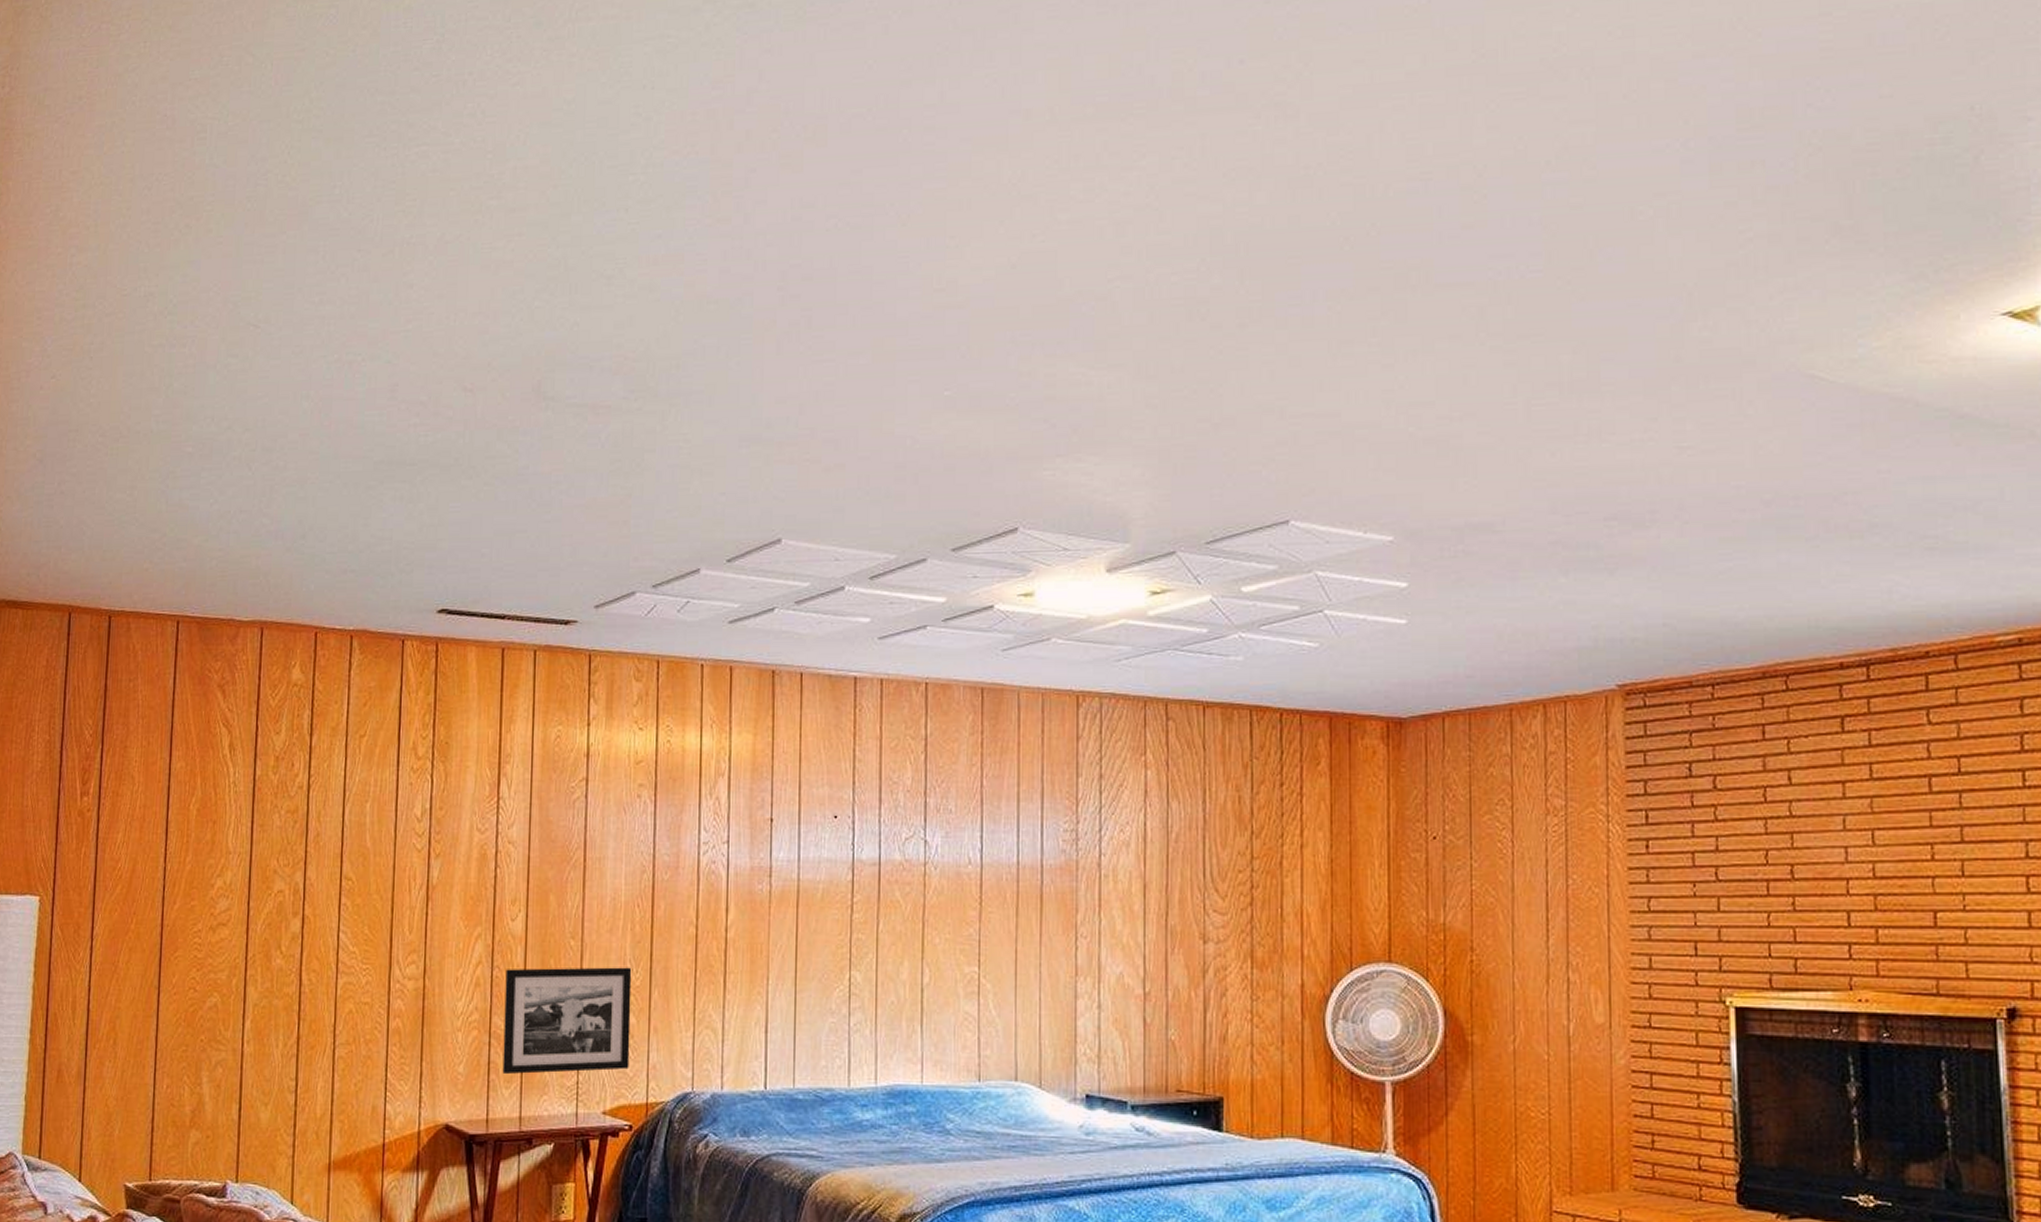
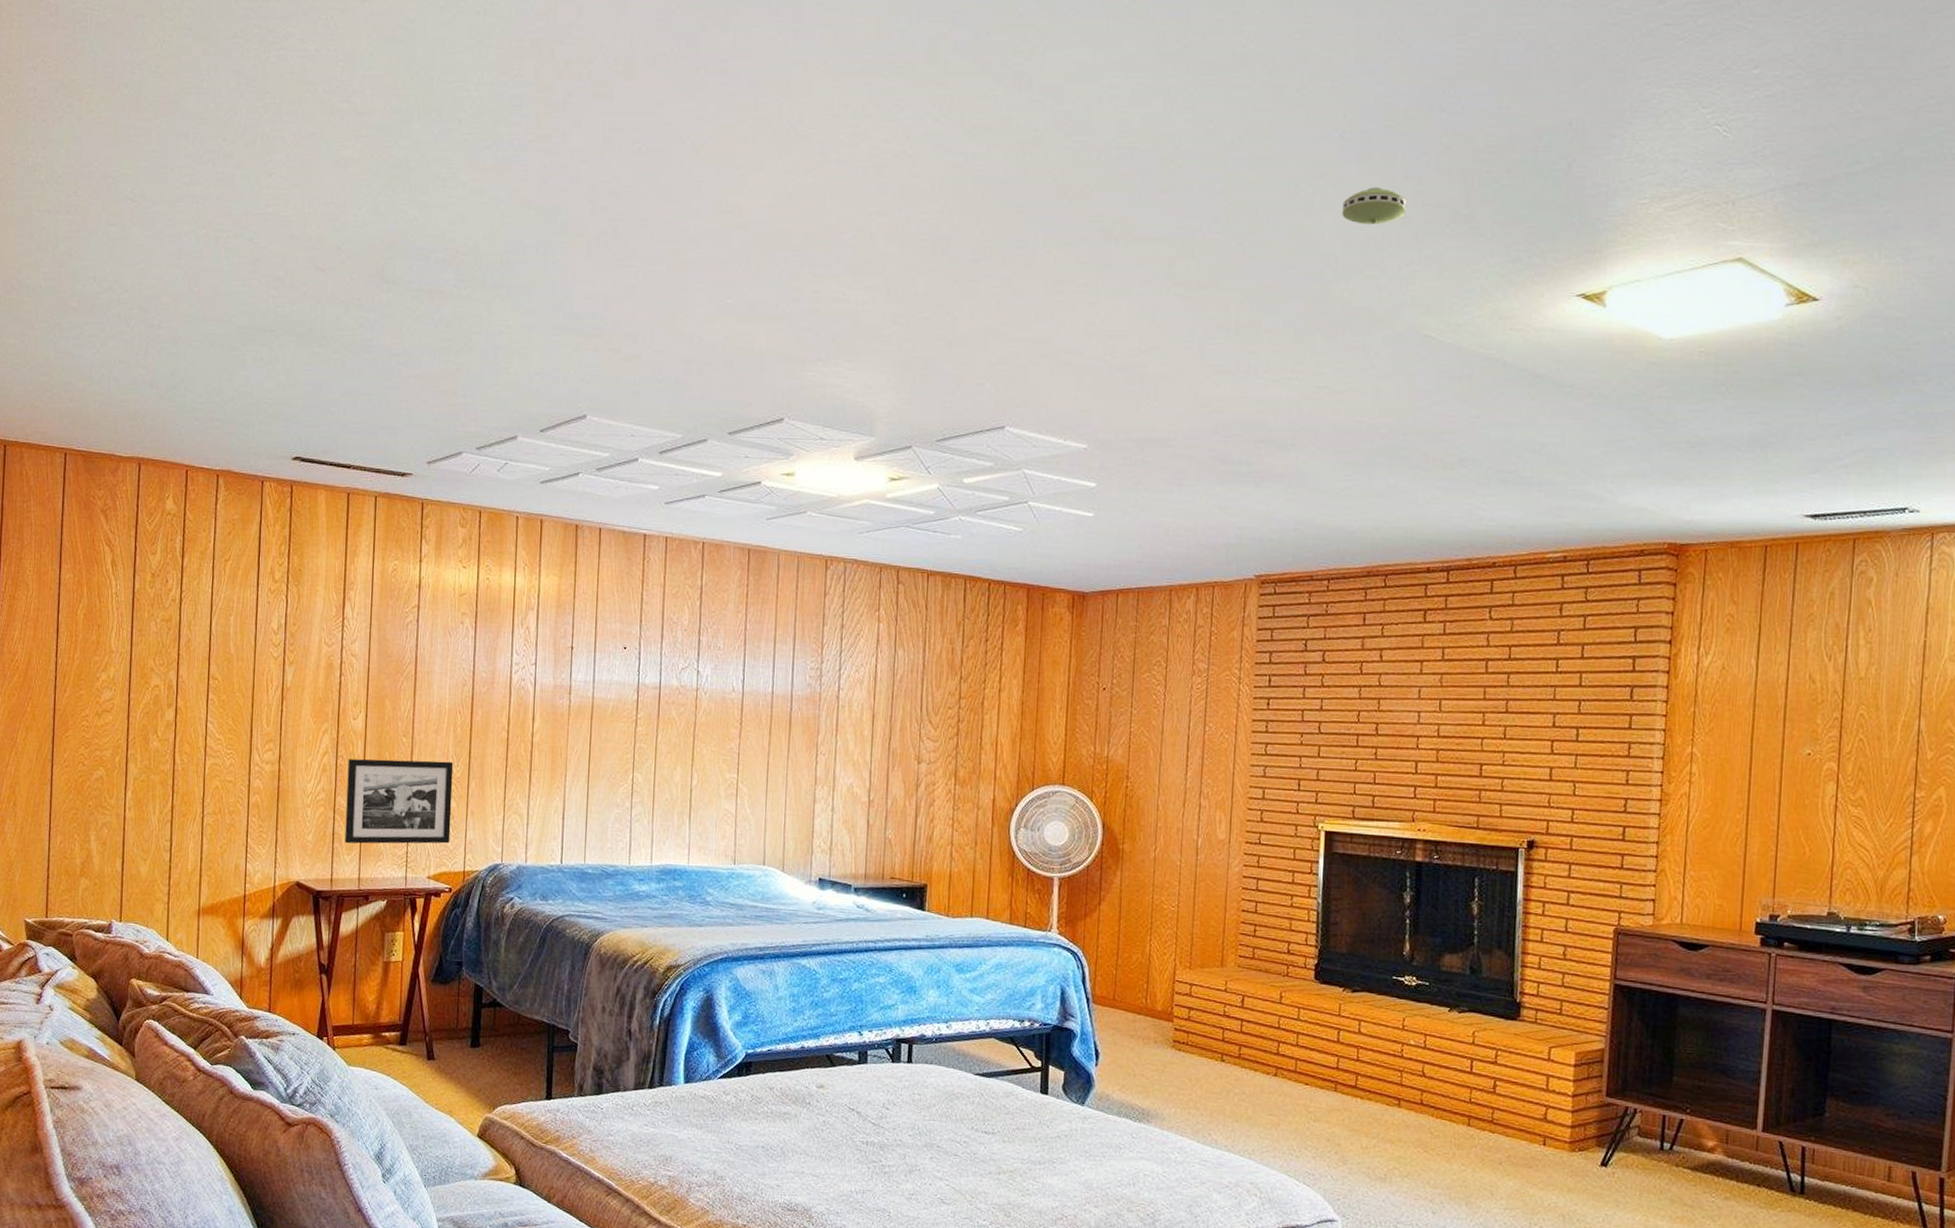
smoke detector: none [1692,202,1773,248] -> present [1342,187,1406,225]

